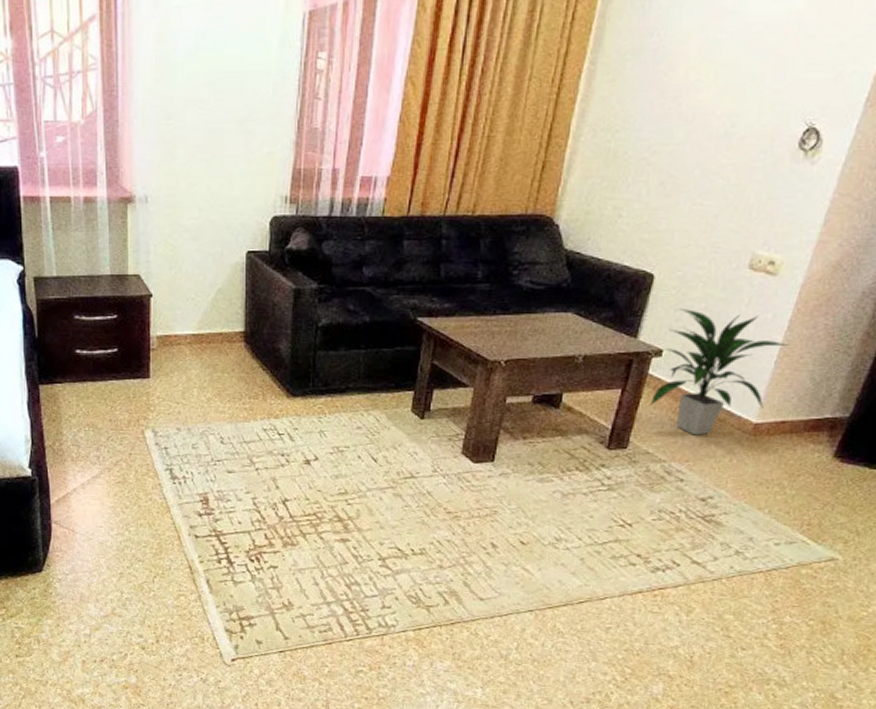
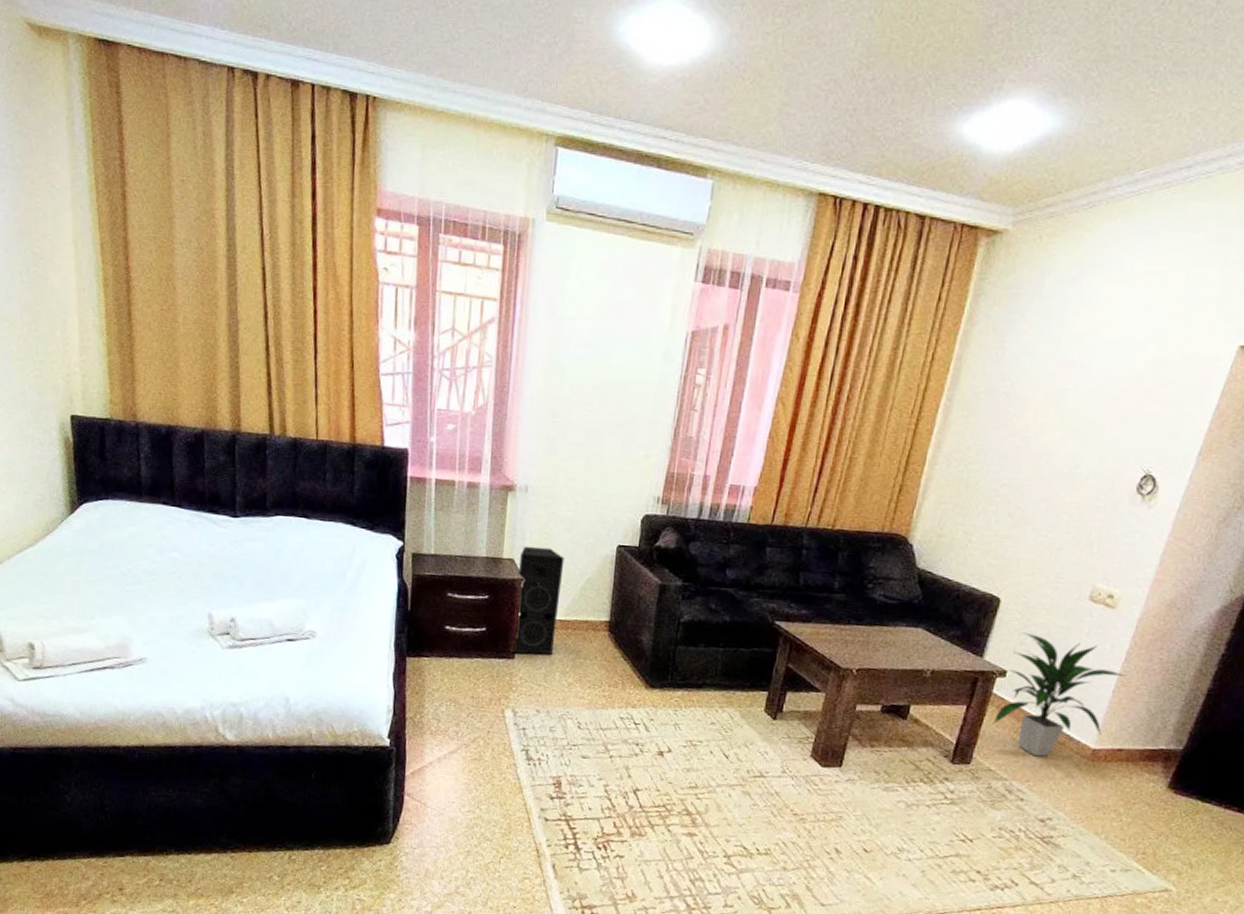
speaker: none [145,260,193,373] -> present [511,546,565,655]

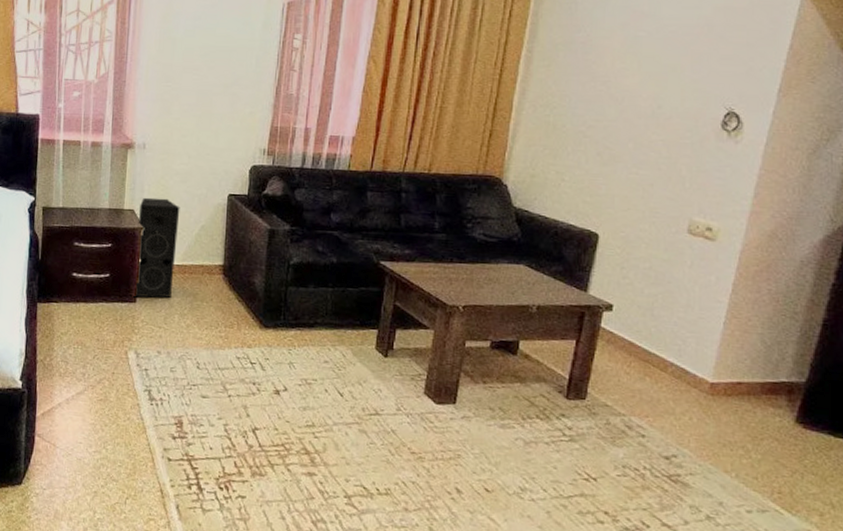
indoor plant: present [992,632,1126,757] -> none [604,266,735,391]

